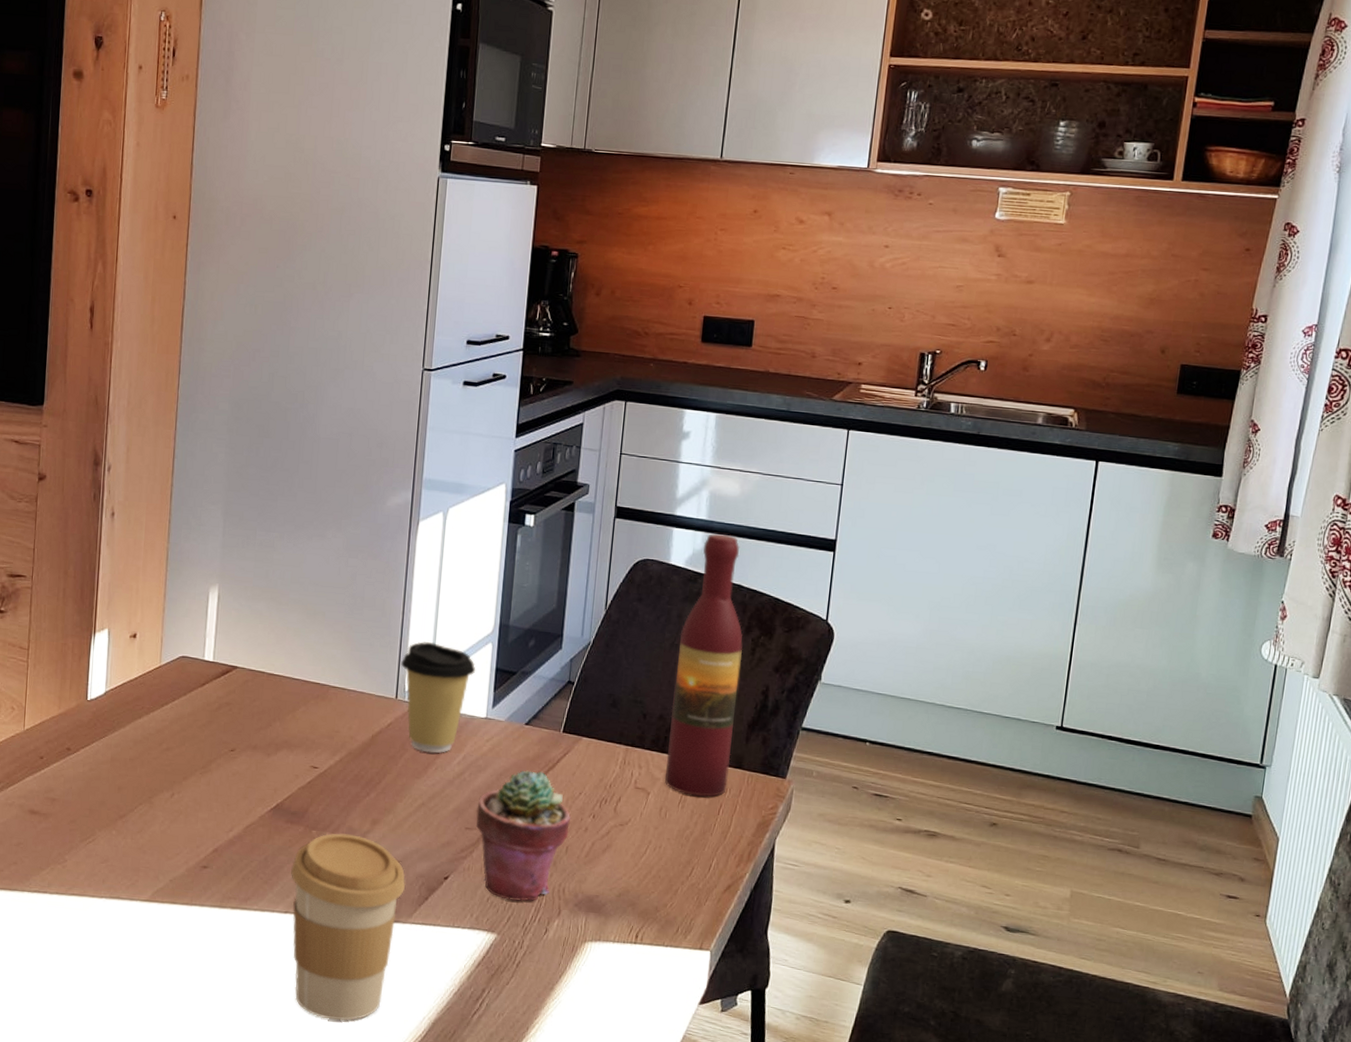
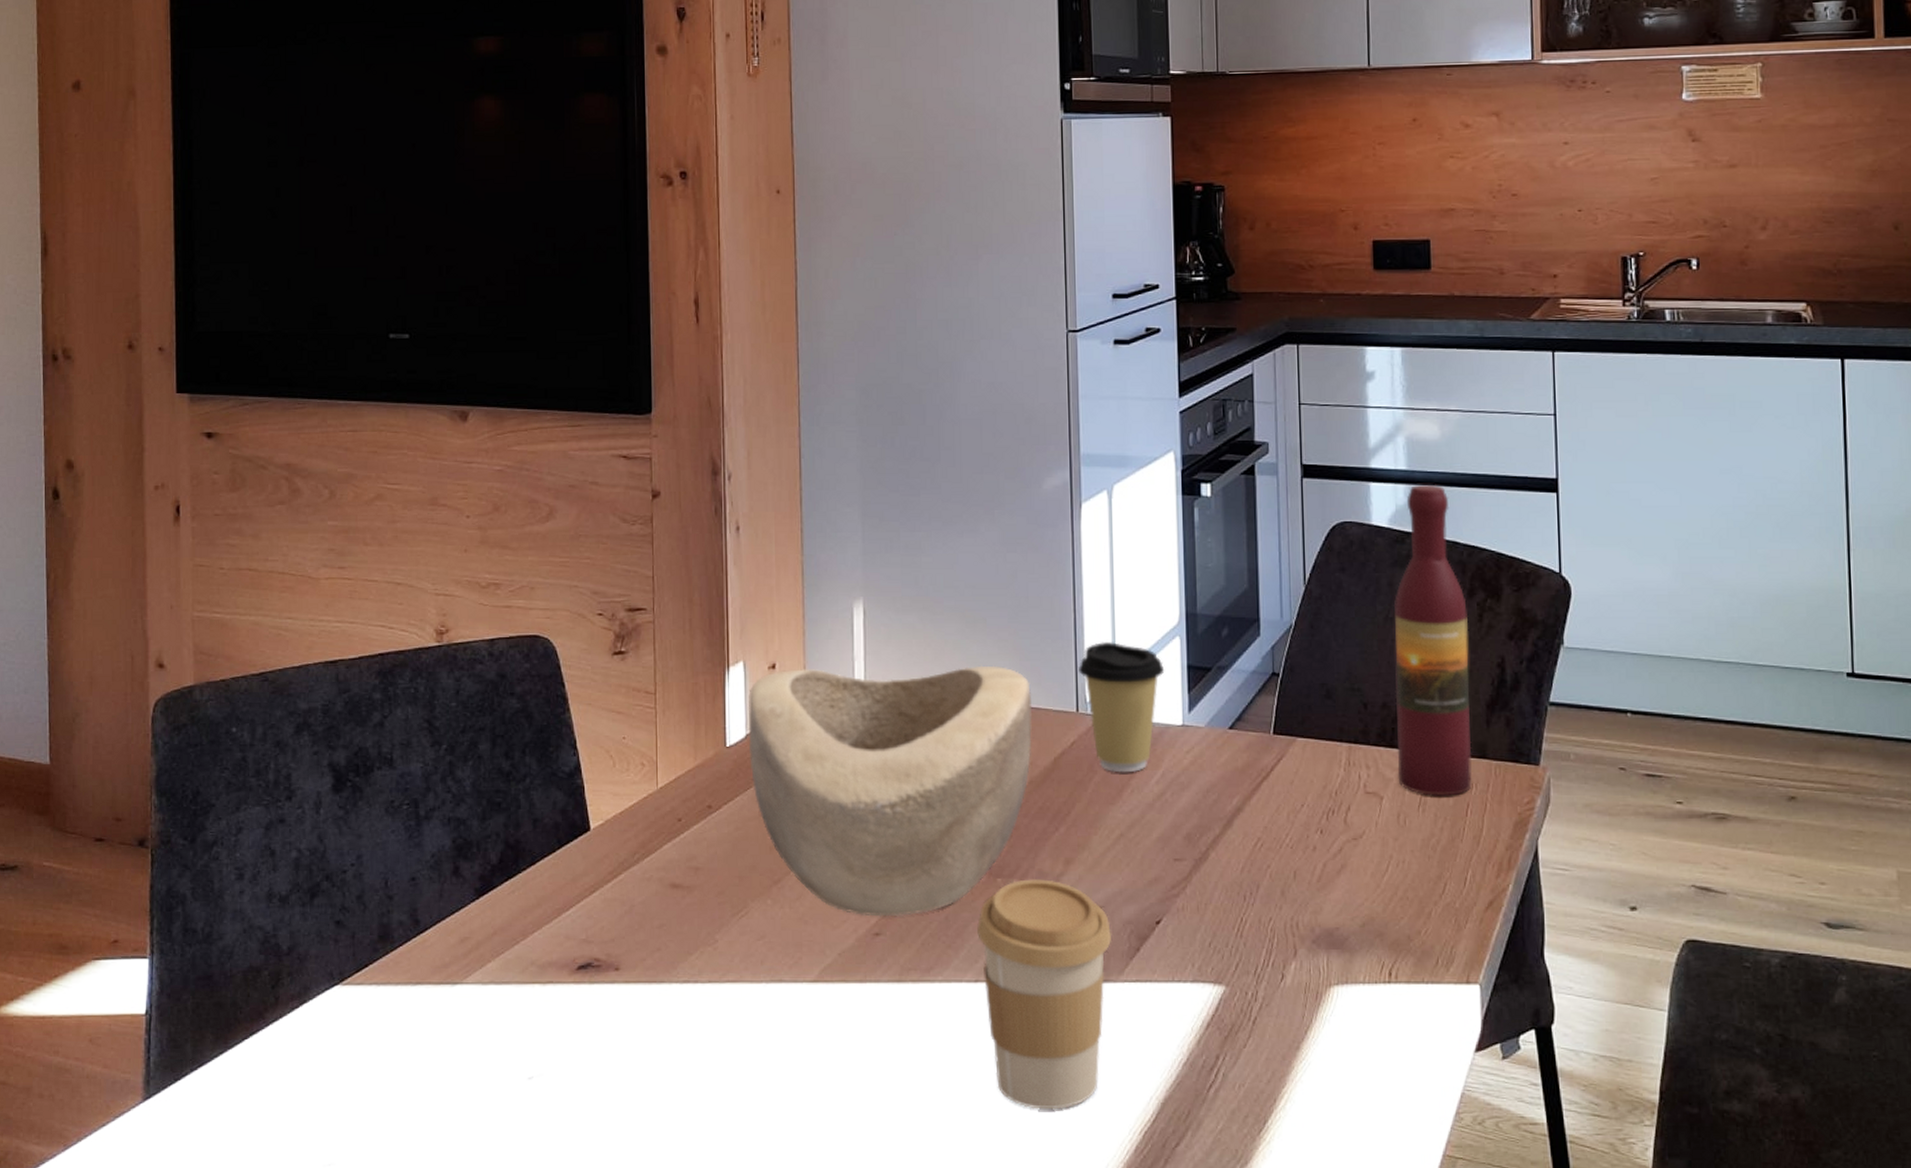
decorative bowl: none [106,640,359,855] -> present [748,665,1033,917]
potted succulent: present [475,770,571,902] -> none [1184,783,1295,944]

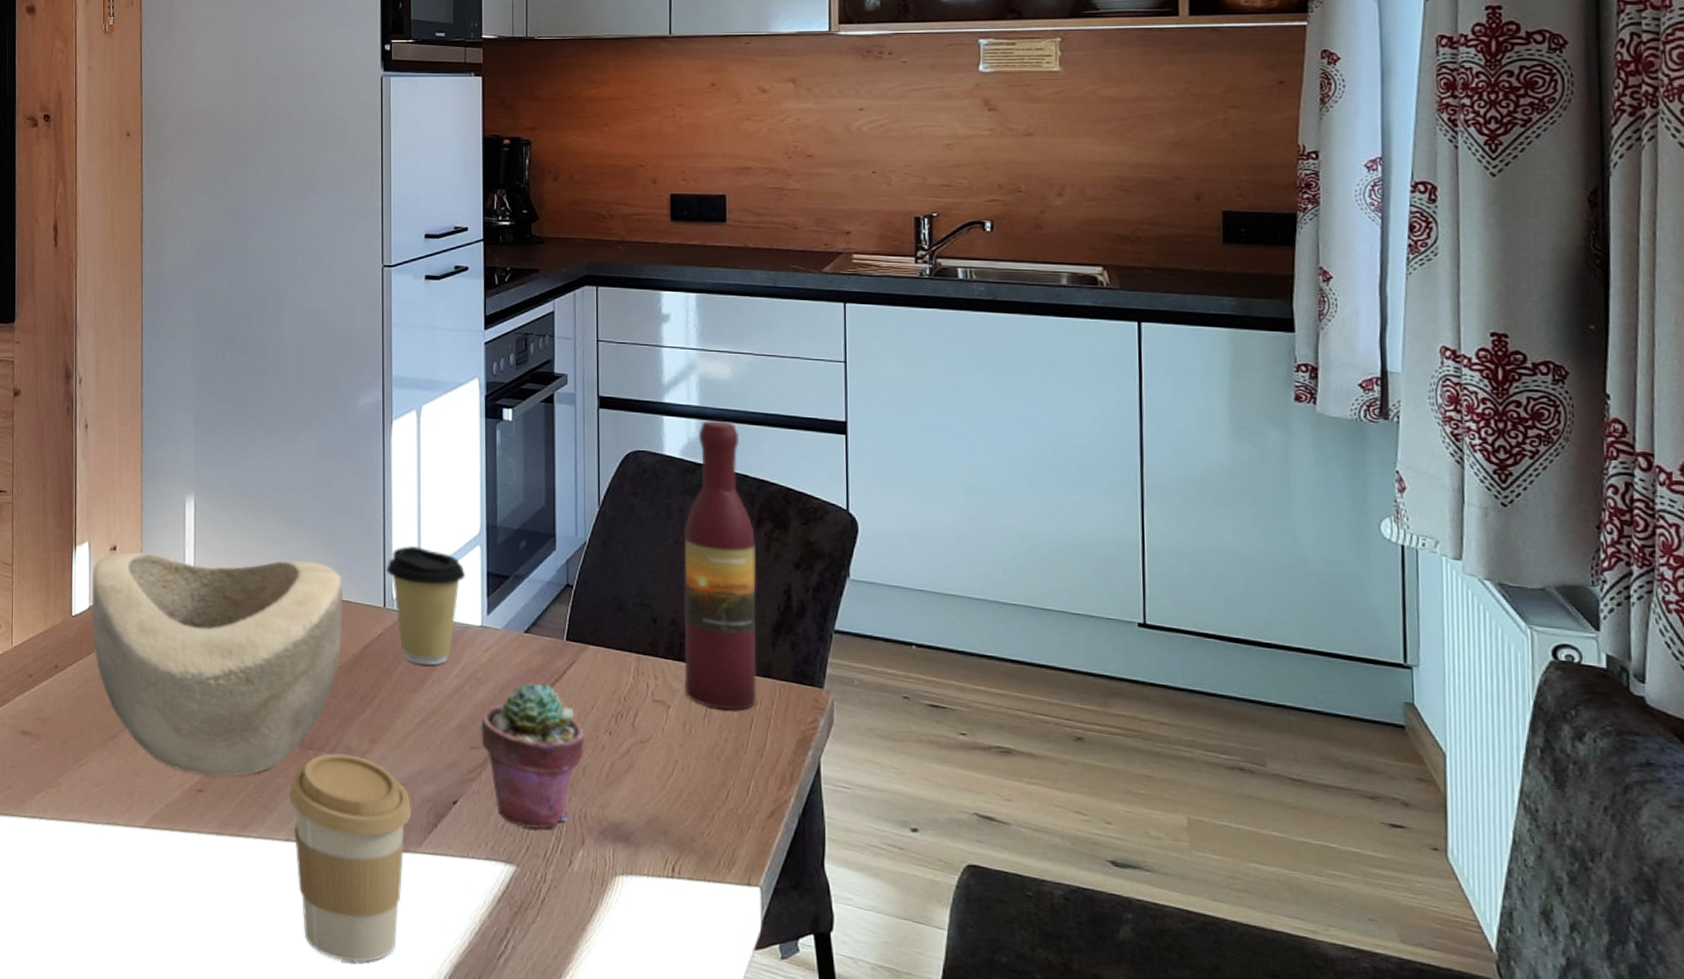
potted succulent: none [1184,783,1295,944] -> present [481,683,584,829]

